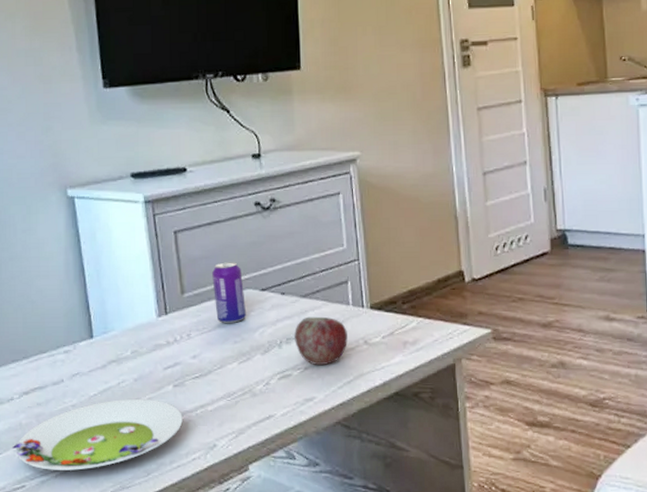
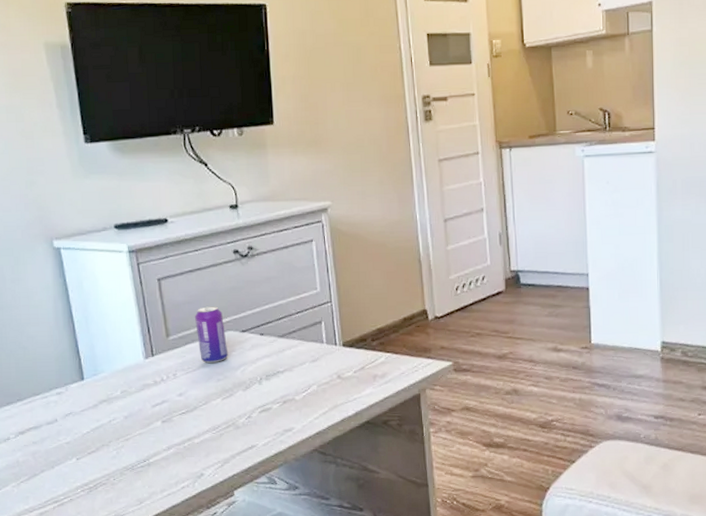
salad plate: present [11,399,183,470] -> none [10,435,172,503]
apple: present [294,316,347,366] -> none [273,354,322,399]

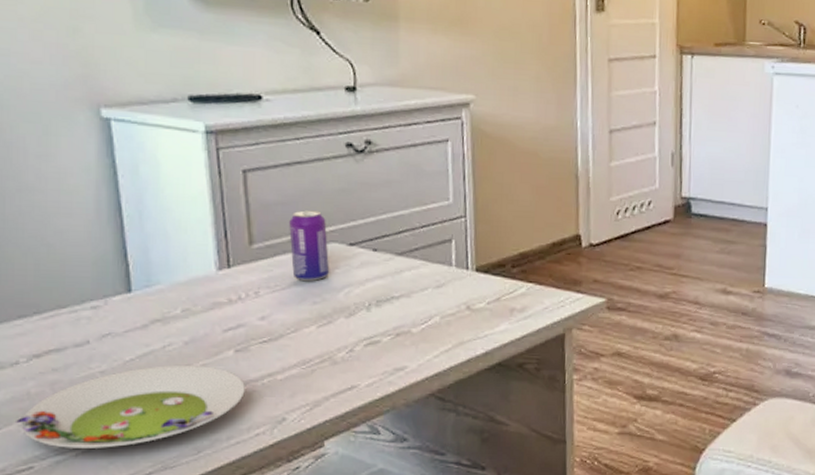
salad plate: none [10,435,172,503] -> present [14,365,245,448]

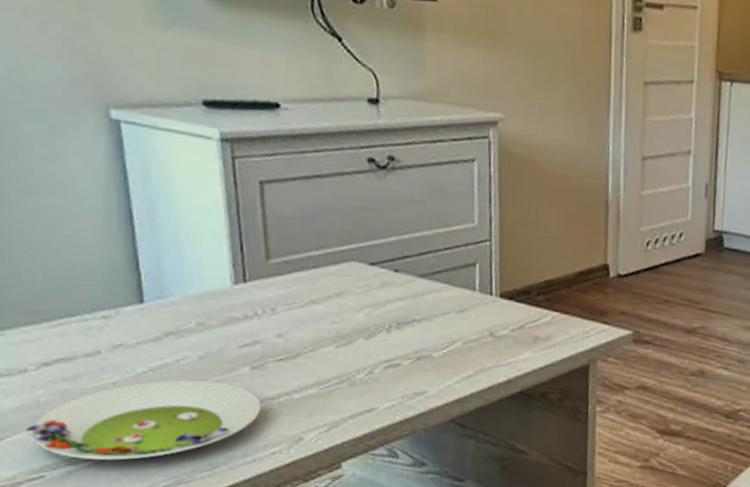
beverage can: present [289,210,330,282] -> none [307,226,350,301]

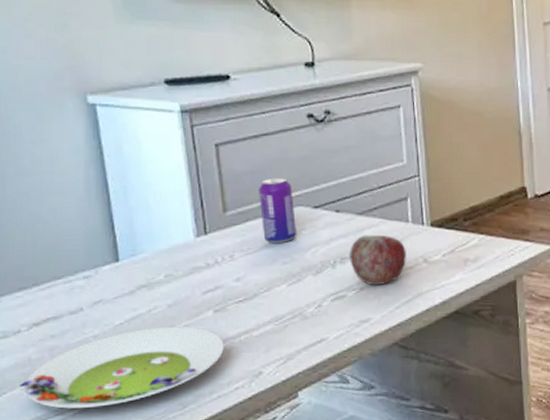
beverage can: none [307,226,350,301] -> present [259,178,297,244]
apple: none [407,300,471,357] -> present [350,234,406,286]

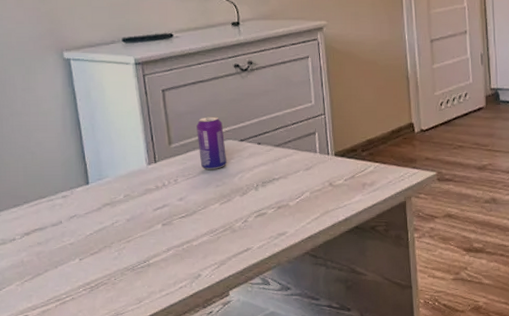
salad plate: present [18,327,224,409] -> none [14,237,171,301]
apple: present [350,234,406,286] -> none [269,163,315,205]

